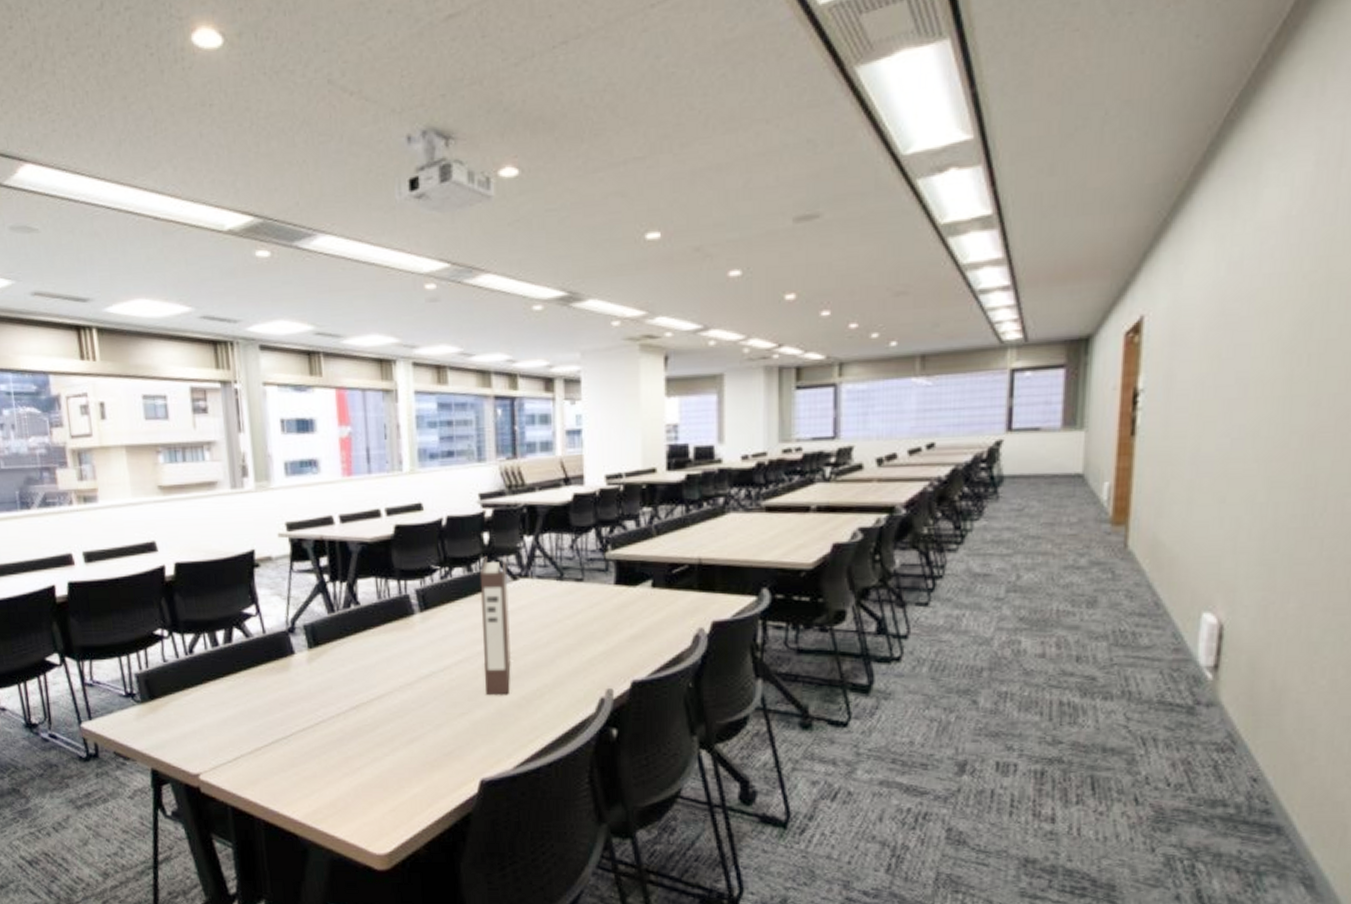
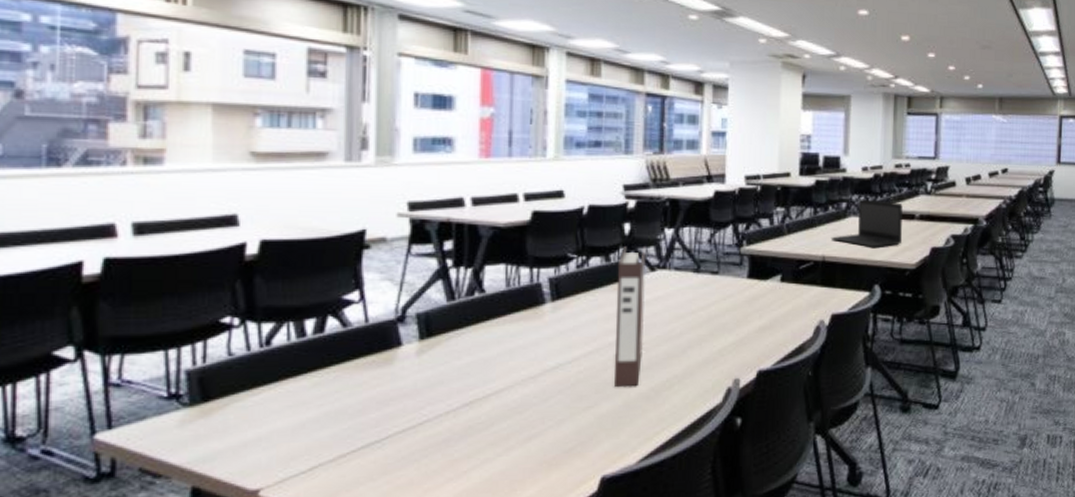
laptop: none [707,492,794,548] -> present [830,199,903,249]

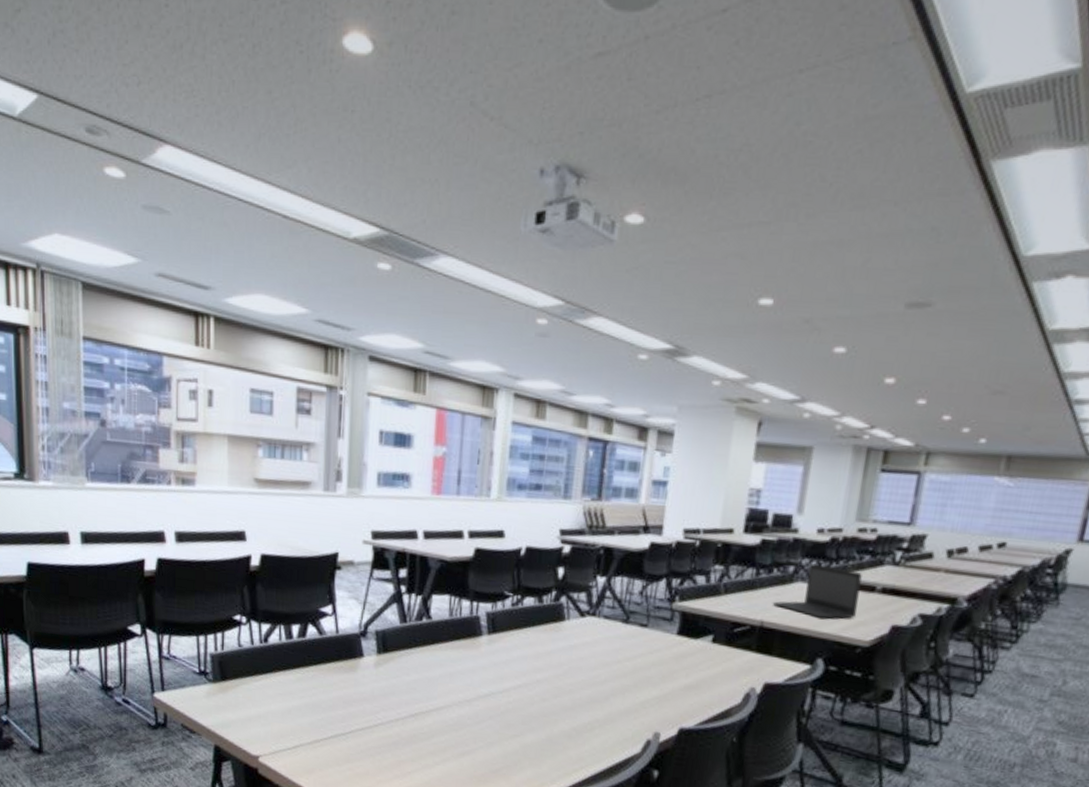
binder: present [614,247,646,388] -> none [539,590,578,724]

